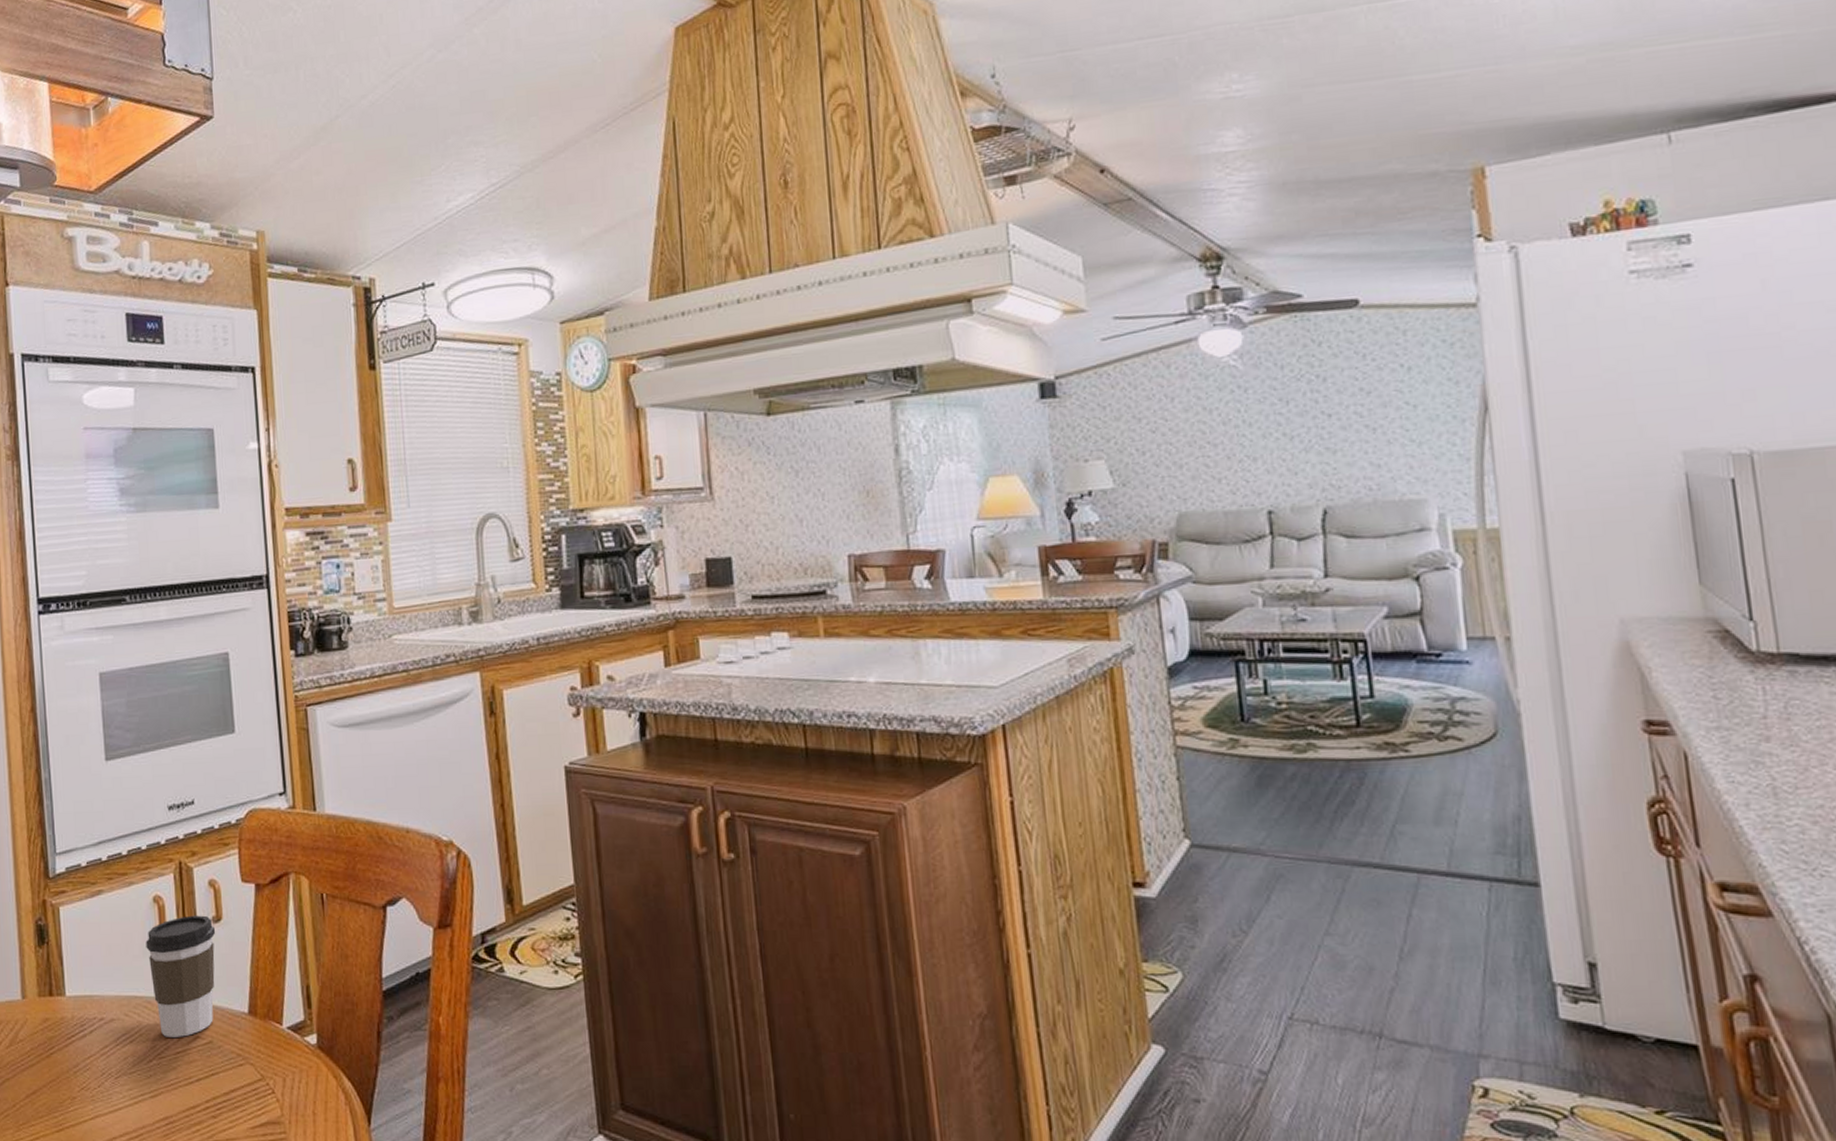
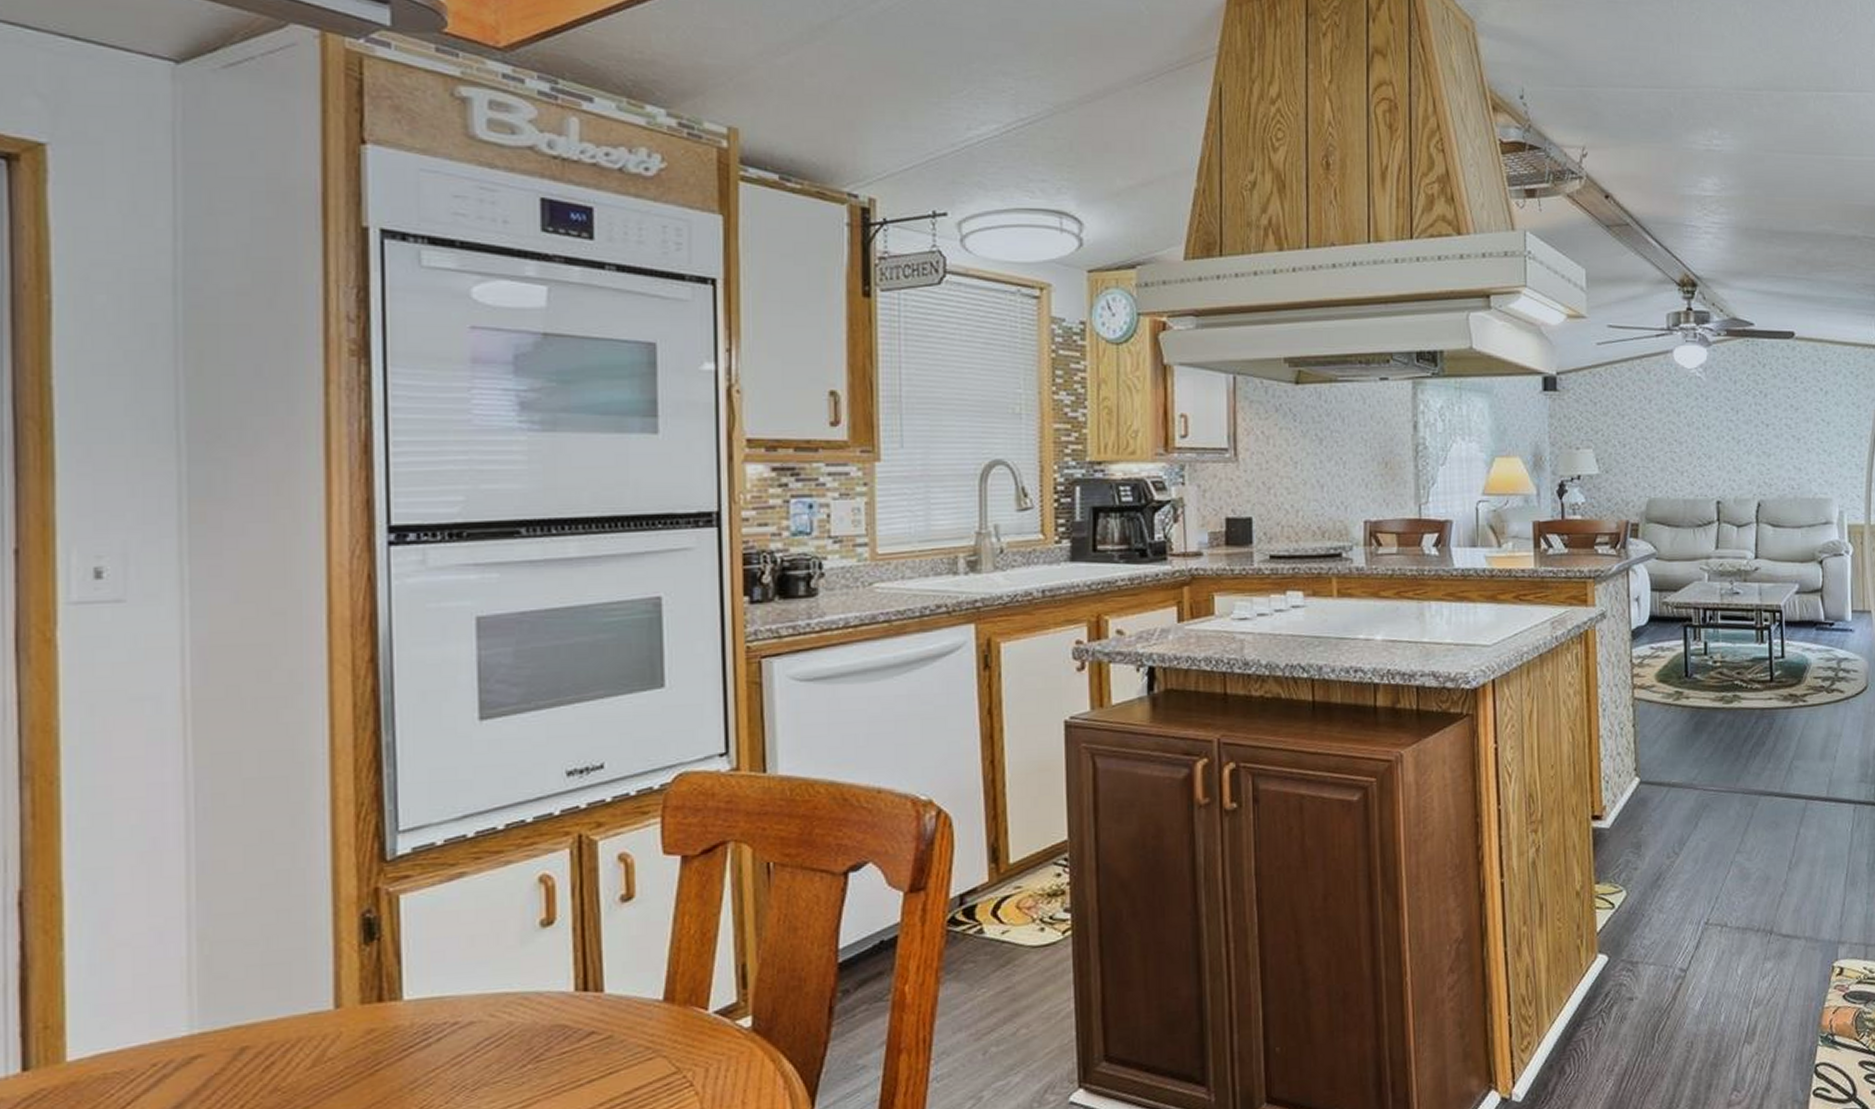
coffee cup: present [146,915,216,1037] -> none [525,894,625,1037]

